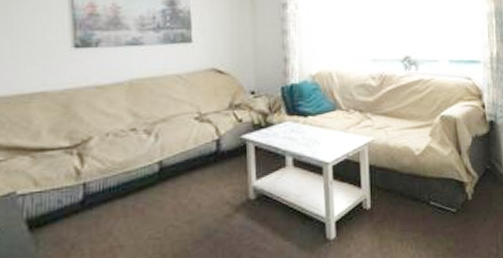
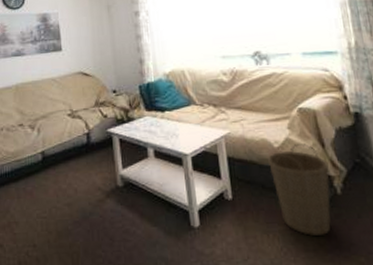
basket: none [409,150,463,241] -> present [268,142,331,236]

